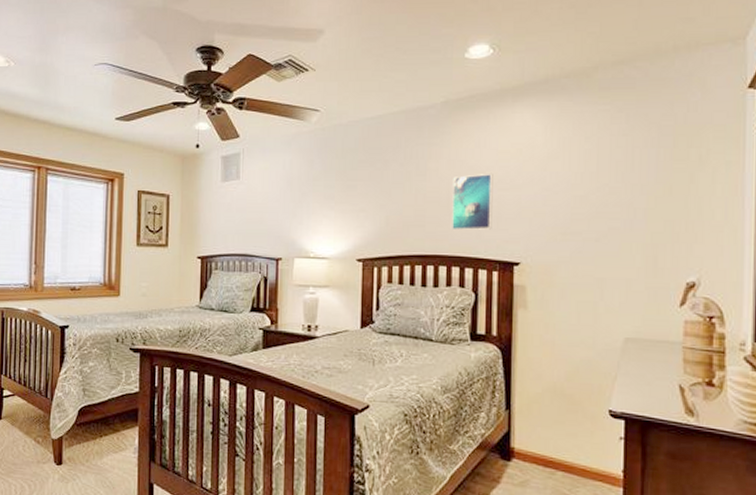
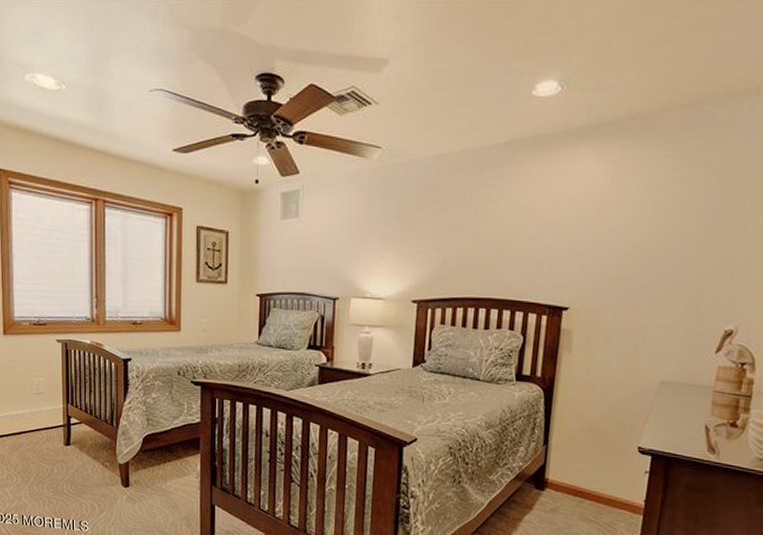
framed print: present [452,174,493,231] -> none [506,218,551,275]

